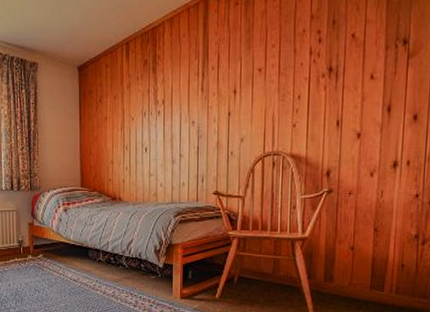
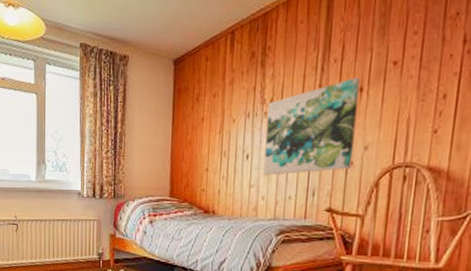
wall art: none [160,81,233,165] -> present [263,77,360,175]

